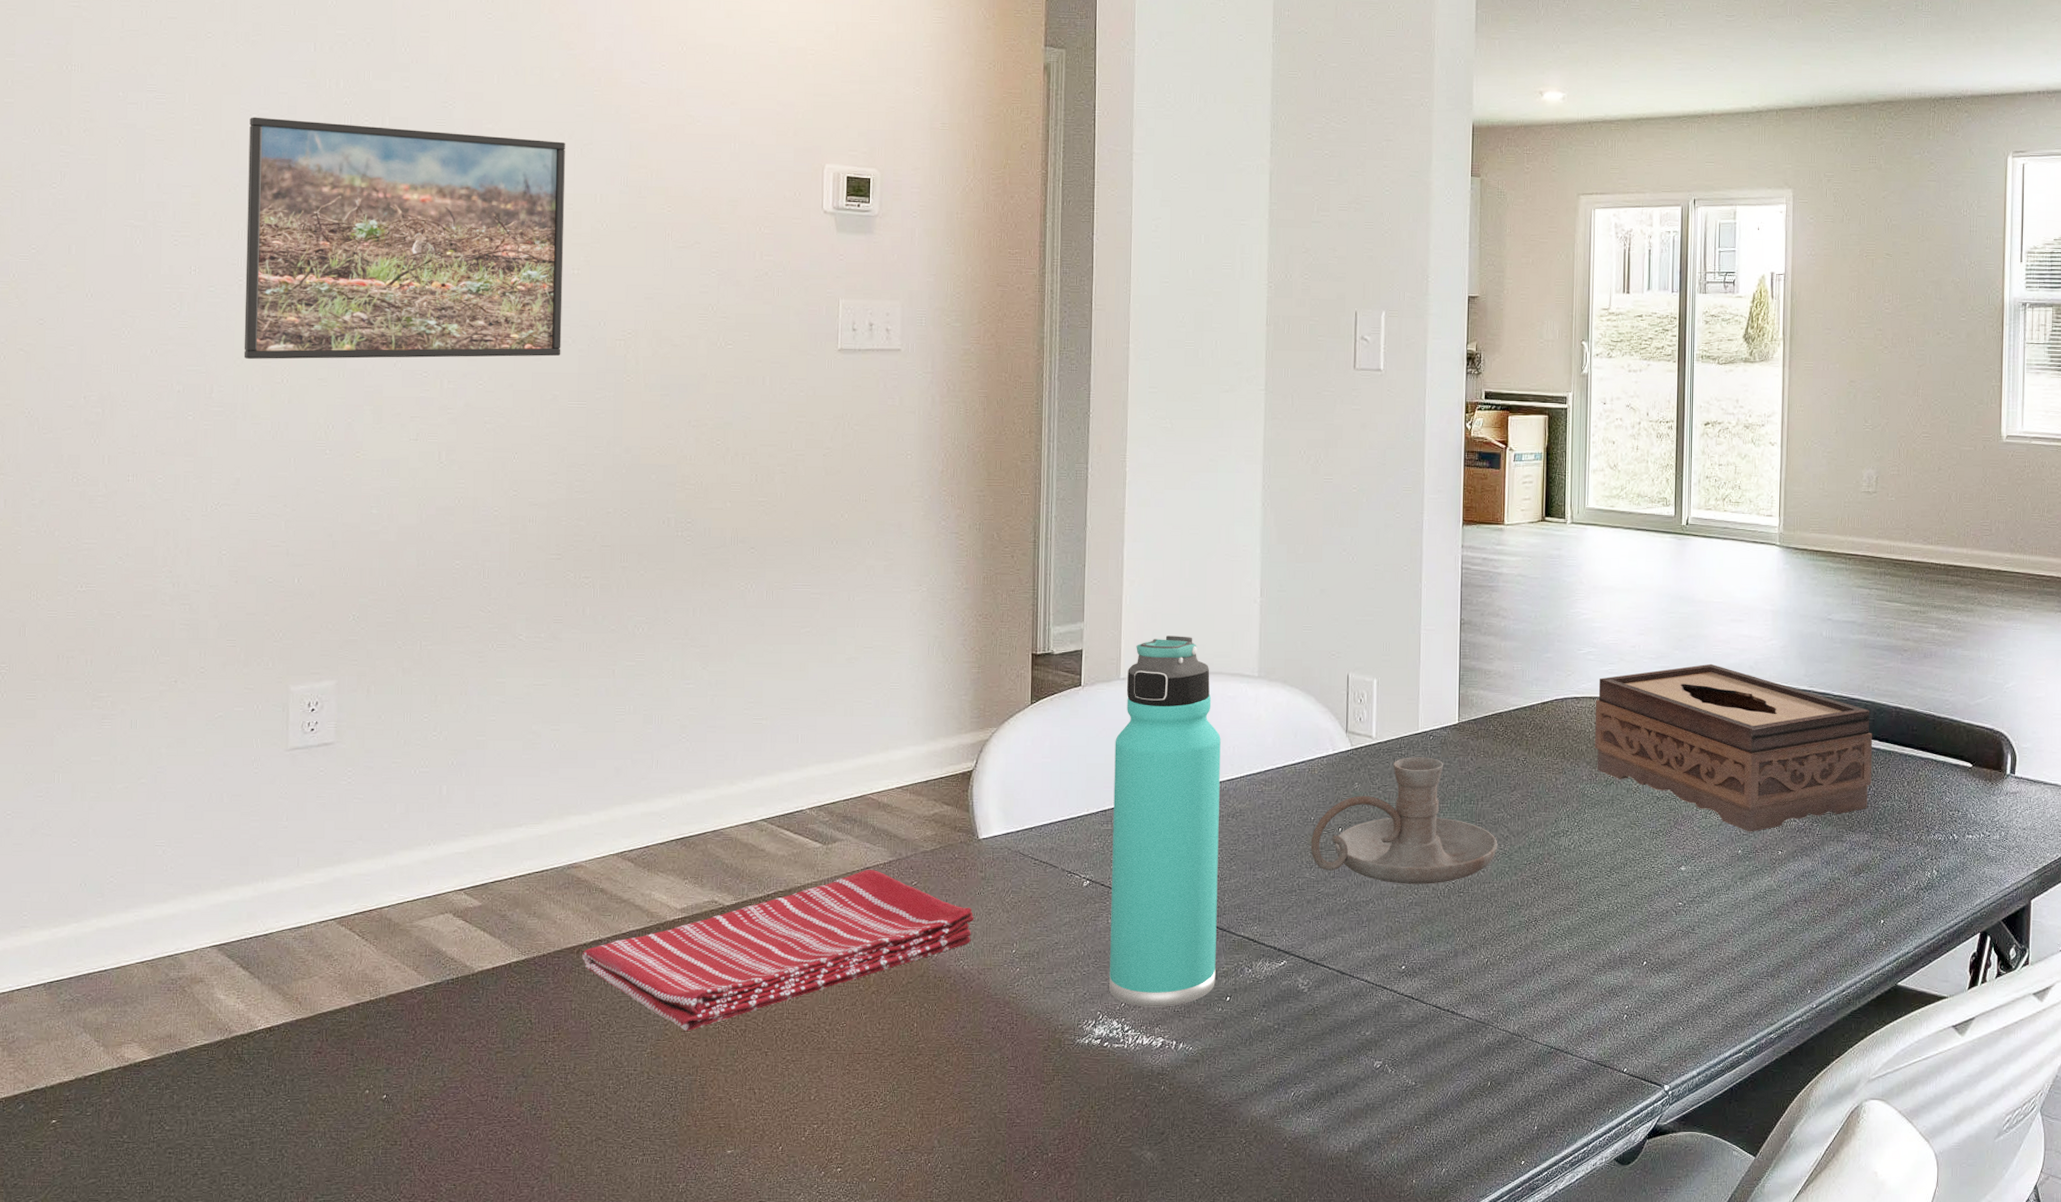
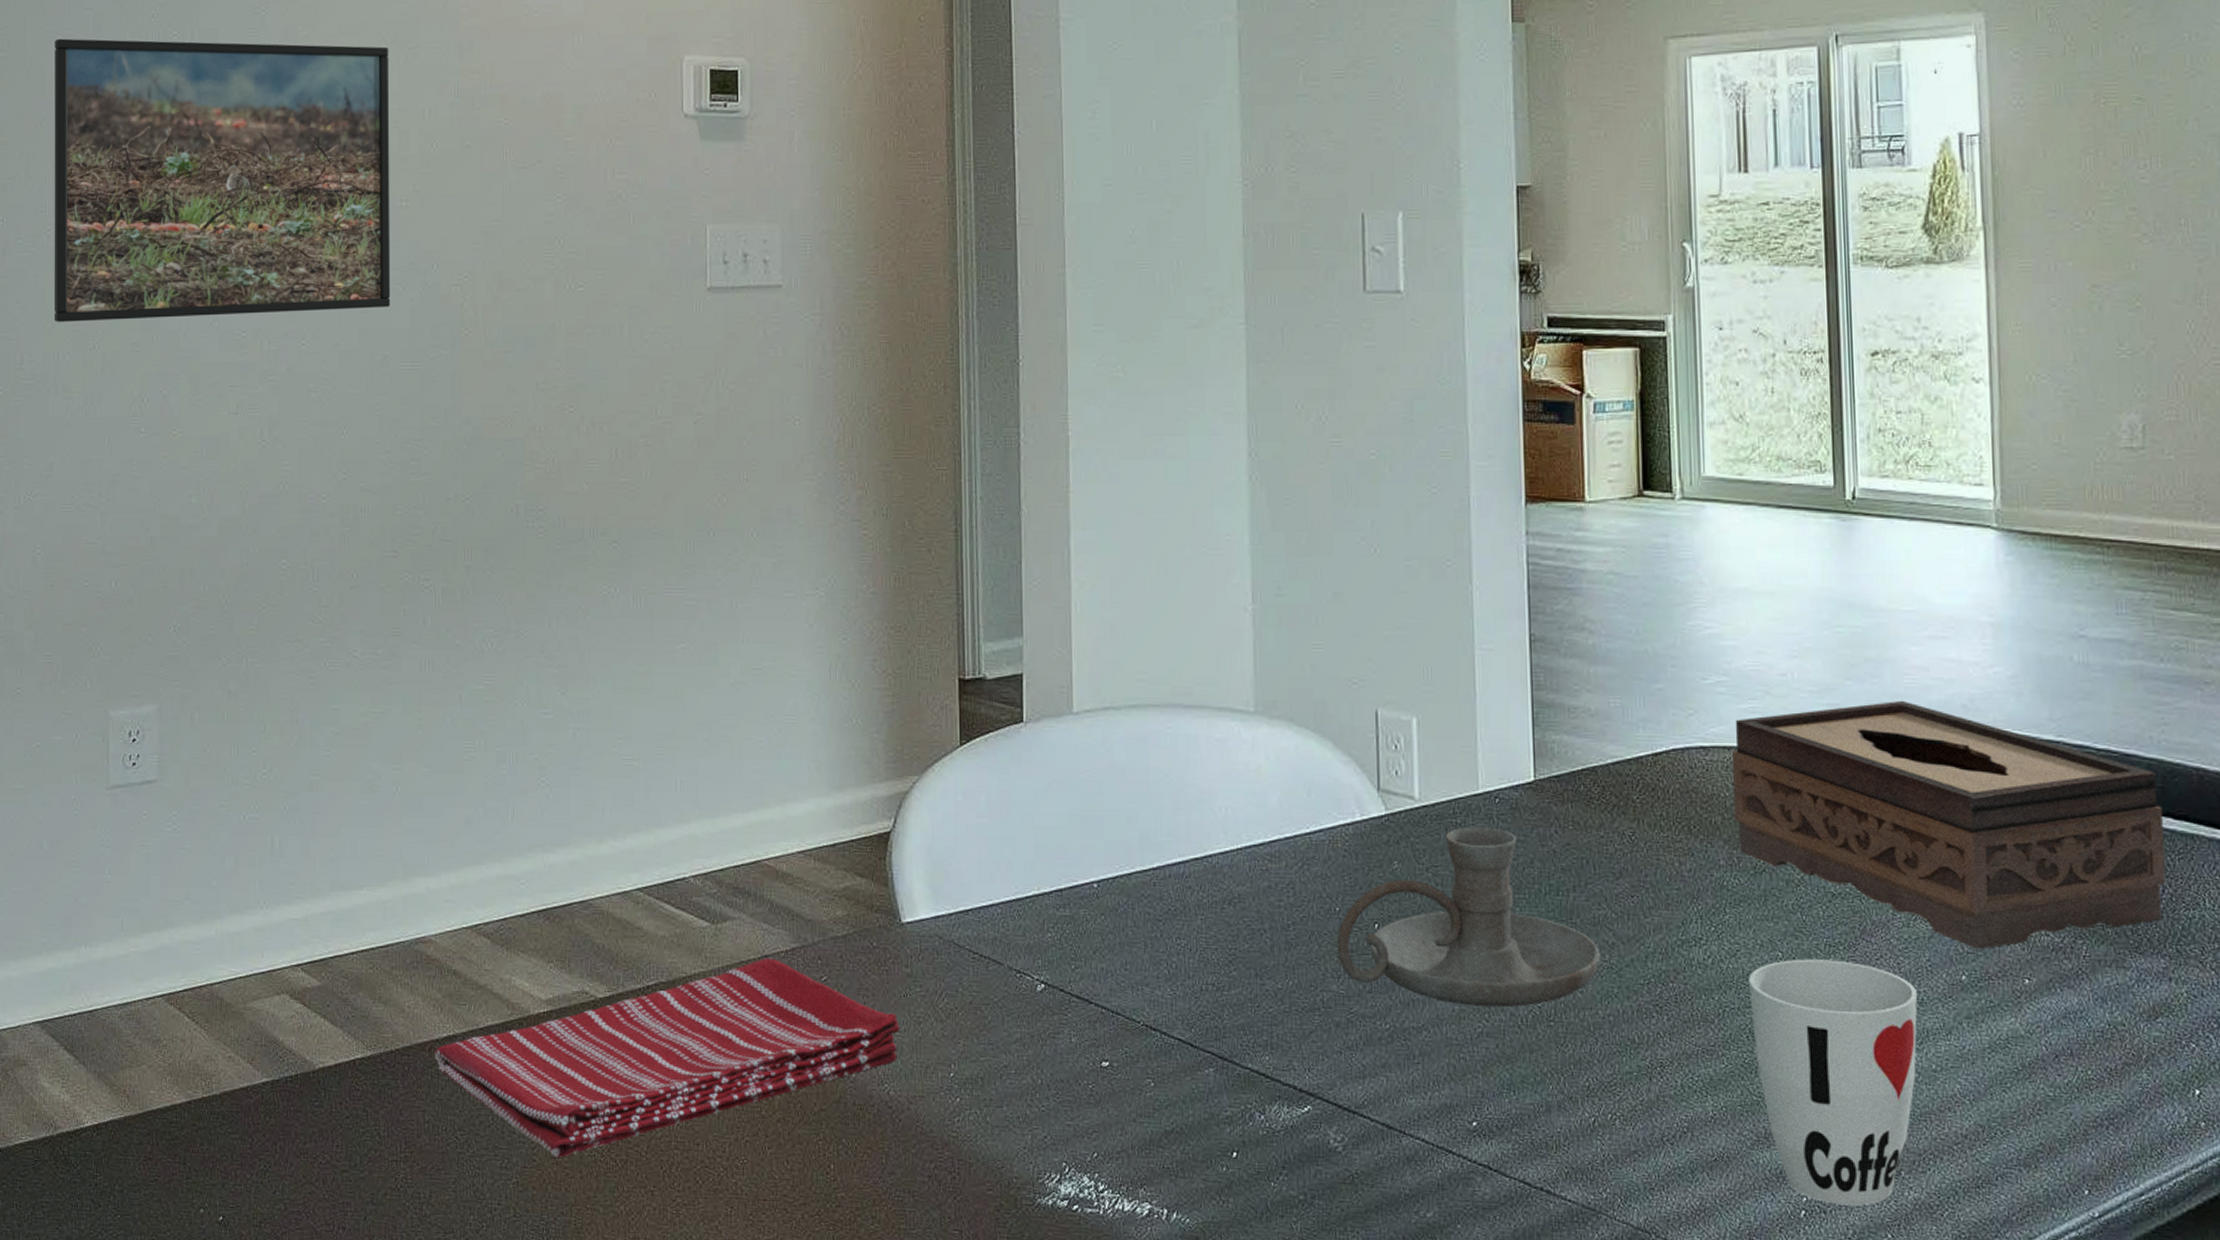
thermos bottle: present [1109,636,1221,1007] -> none [1069,655,1217,1162]
cup: none [1598,843,1709,1010] -> present [1749,959,1917,1206]

